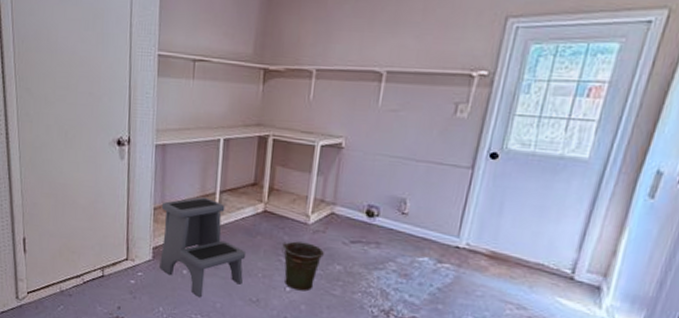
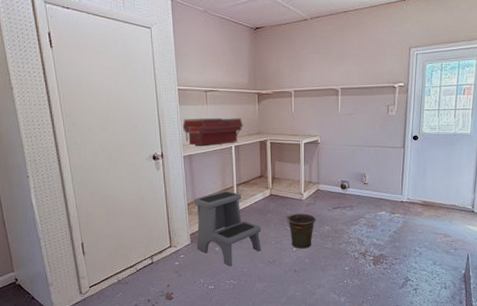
toolbox: none [159,96,239,135] -> present [183,118,243,147]

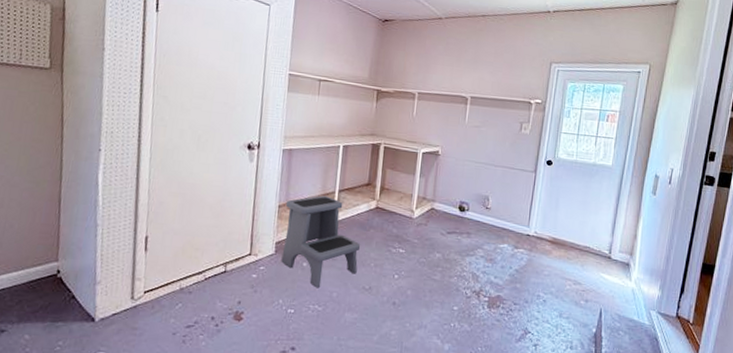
toolbox: present [183,118,243,147] -> none [288,108,356,142]
bucket: present [286,213,316,249] -> none [391,233,426,278]

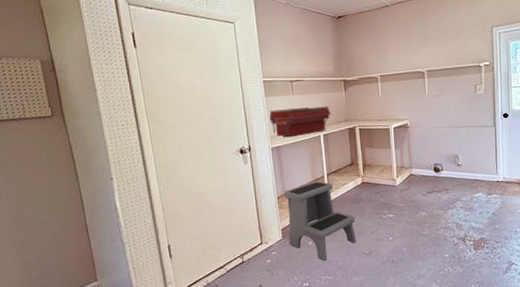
toolbox: none [288,108,356,142] -> present [270,106,331,138]

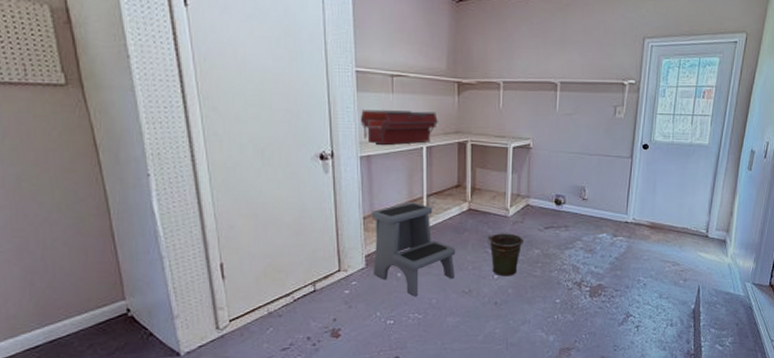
bucket: none [380,200,411,238] -> present [488,233,524,277]

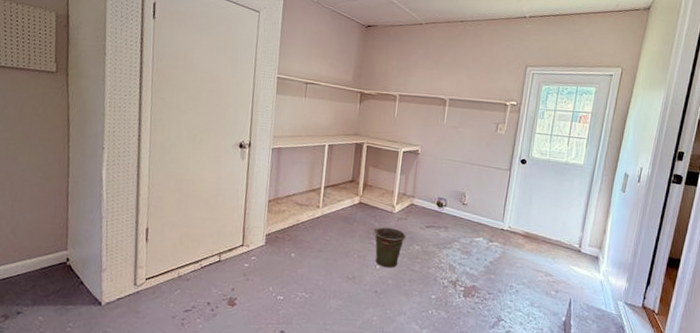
toolbox: present [361,110,438,146] -> none [277,109,341,141]
step stool: present [370,202,456,297] -> none [271,191,345,277]

